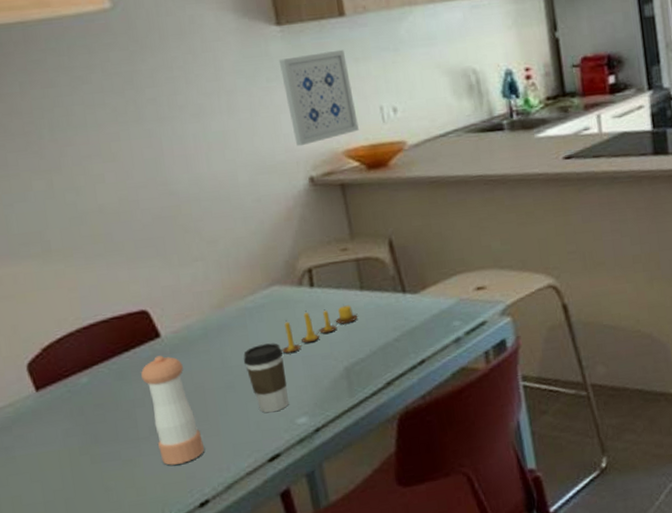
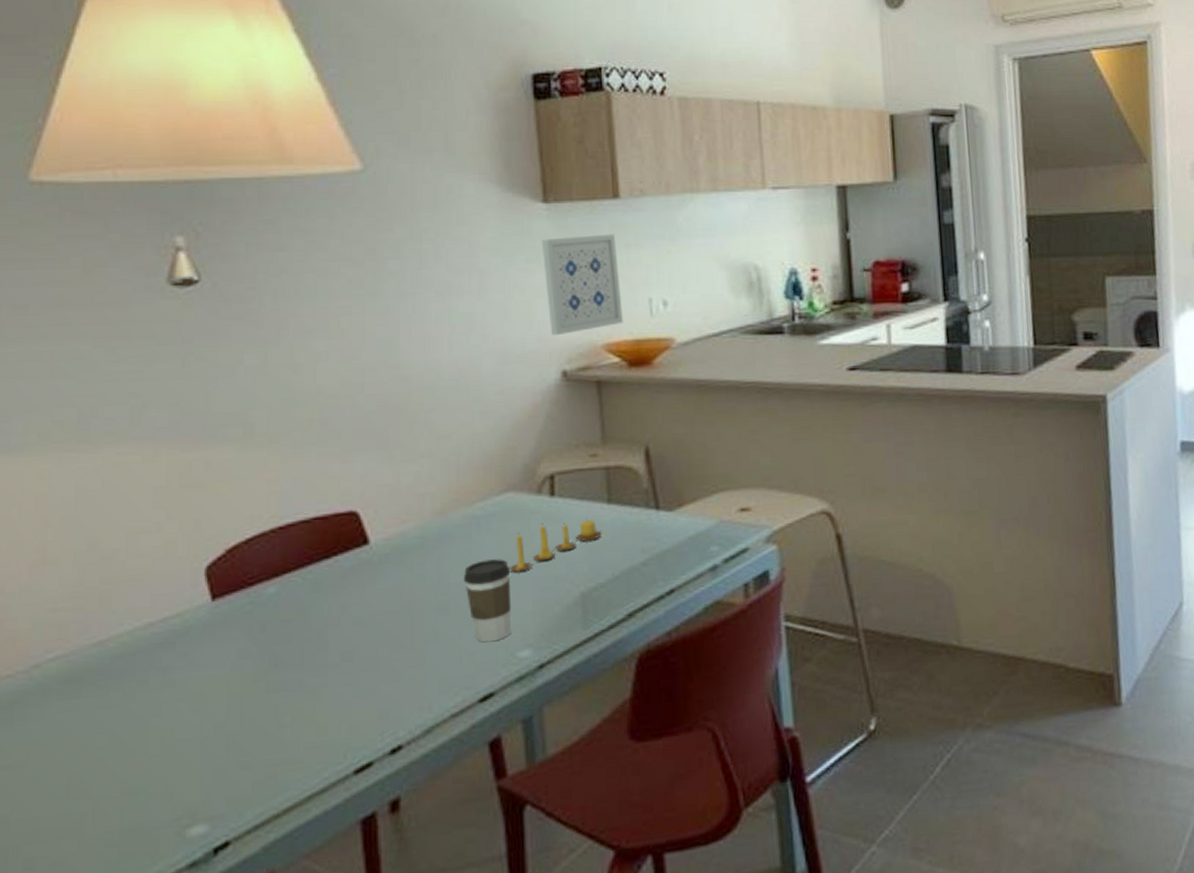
pepper shaker: present [140,355,204,465] -> none [339,566,404,700]

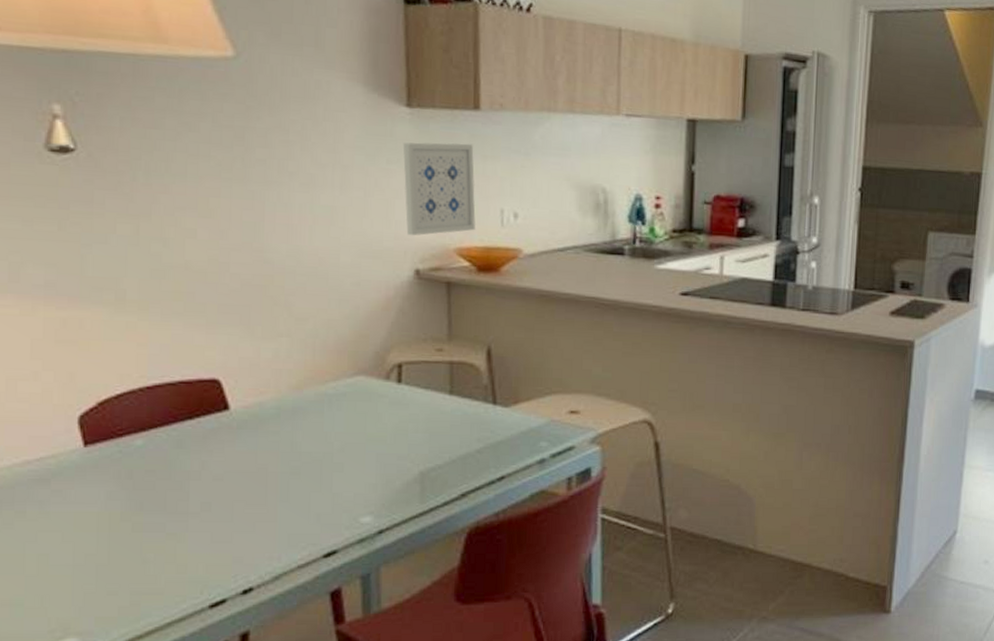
coffee cup: present [463,559,512,643] -> none [313,434,358,507]
candle: present [509,519,602,572] -> none [357,406,442,448]

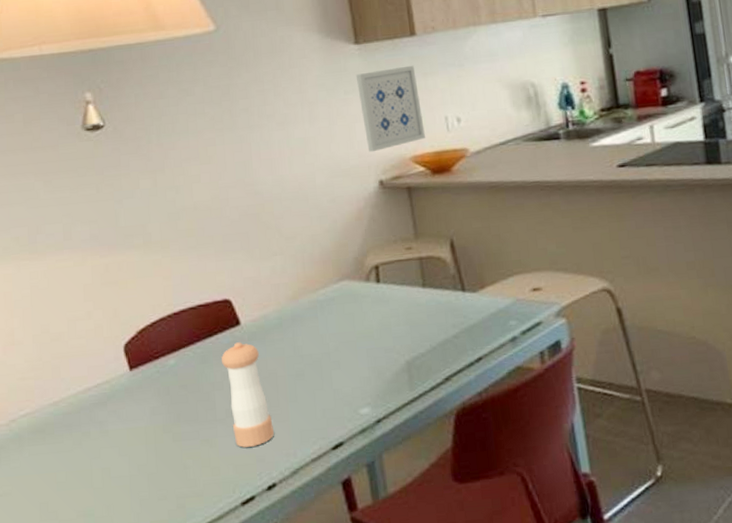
pepper shaker: none [201,429,257,546] -> present [221,342,274,448]

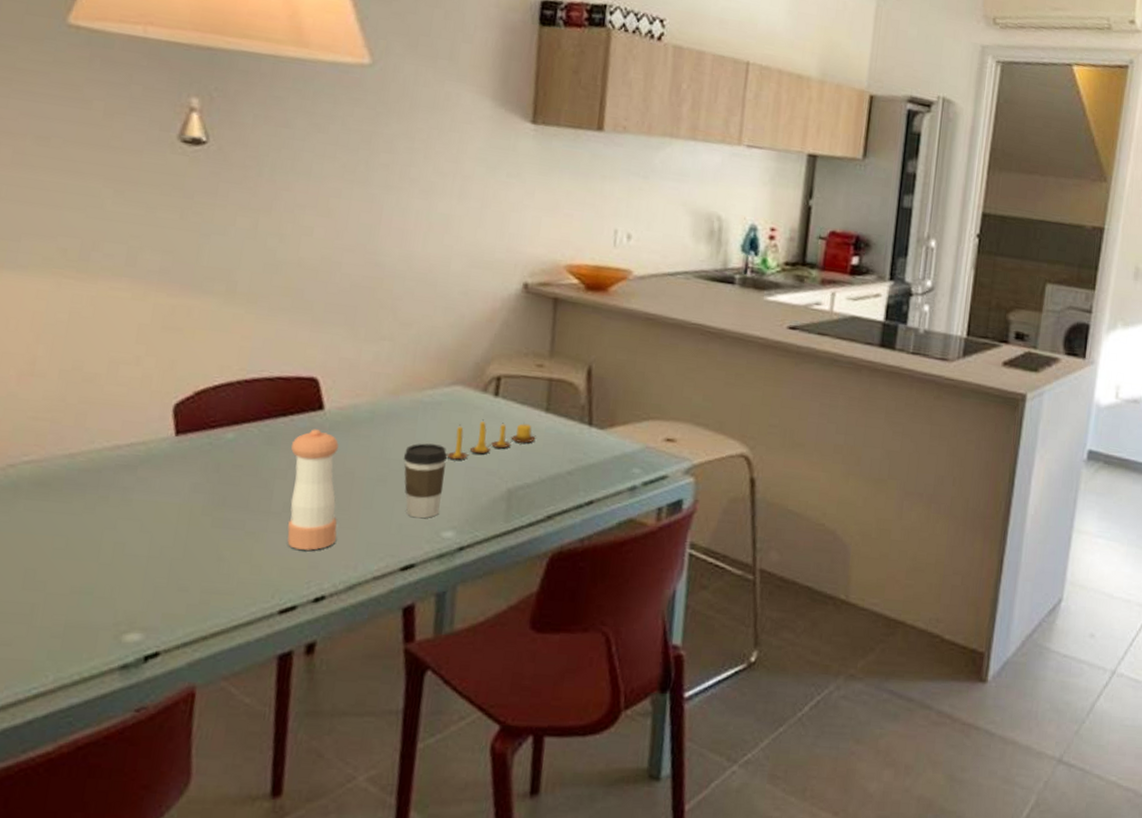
coffee cup: none [313,334,353,402] -> present [403,443,448,519]
candle: none [348,301,420,345] -> present [446,419,536,460]
wall art: present [355,65,425,153] -> none [519,157,593,250]

